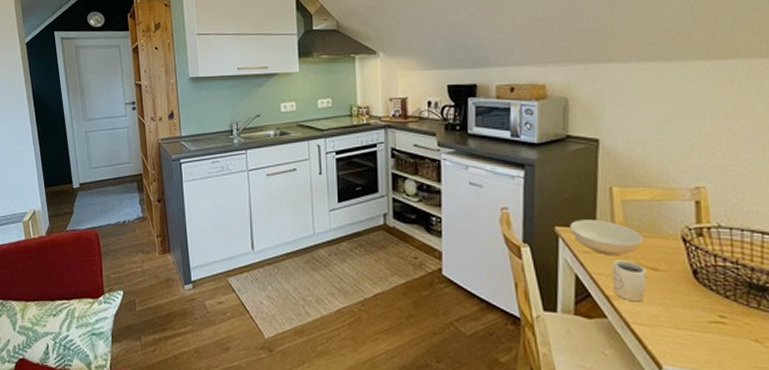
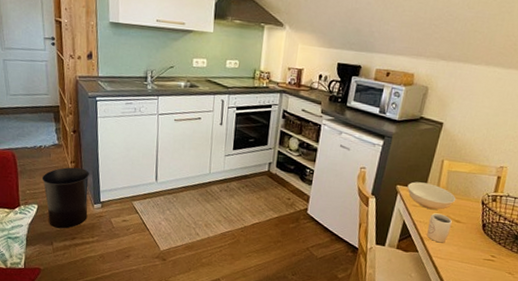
waste bin: none [126,242,178,319] -> present [41,167,89,229]

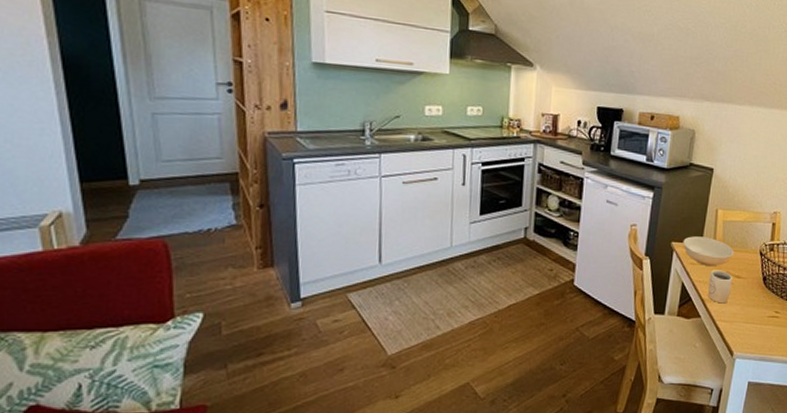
waste bin: present [41,167,89,229] -> none [210,254,284,343]

